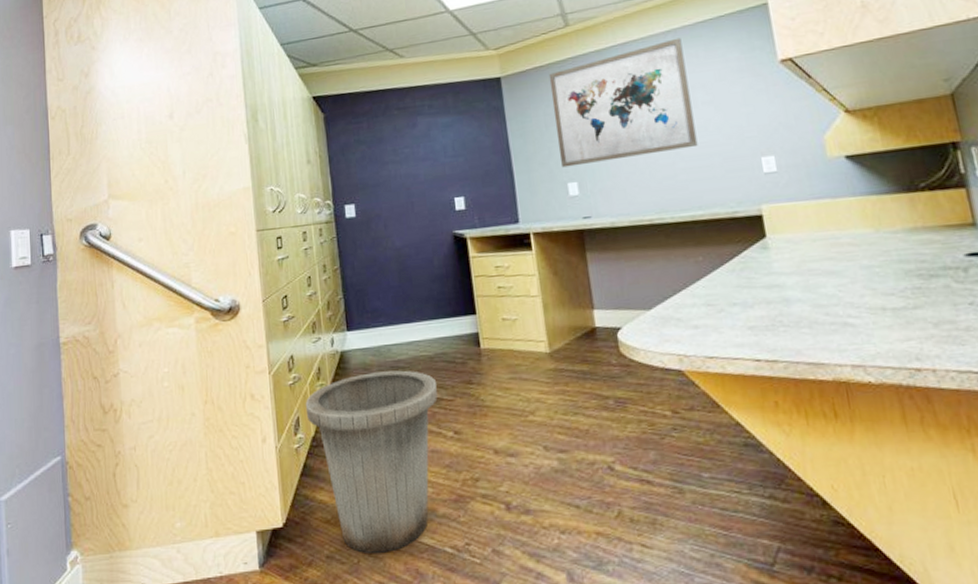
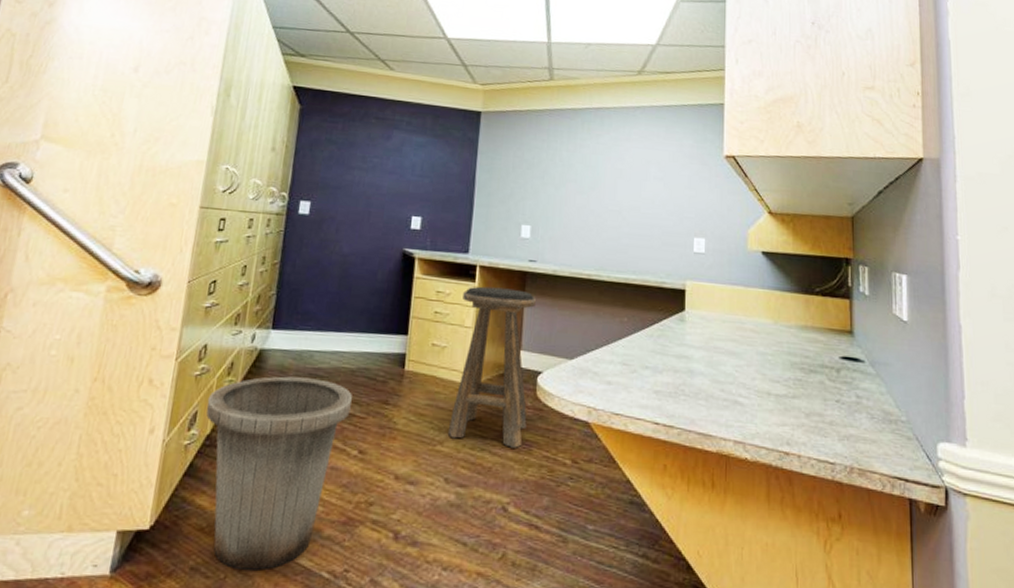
stool: none [522,249,617,408] -> present [447,286,536,448]
wall art: present [548,37,698,168] -> none [519,115,648,216]

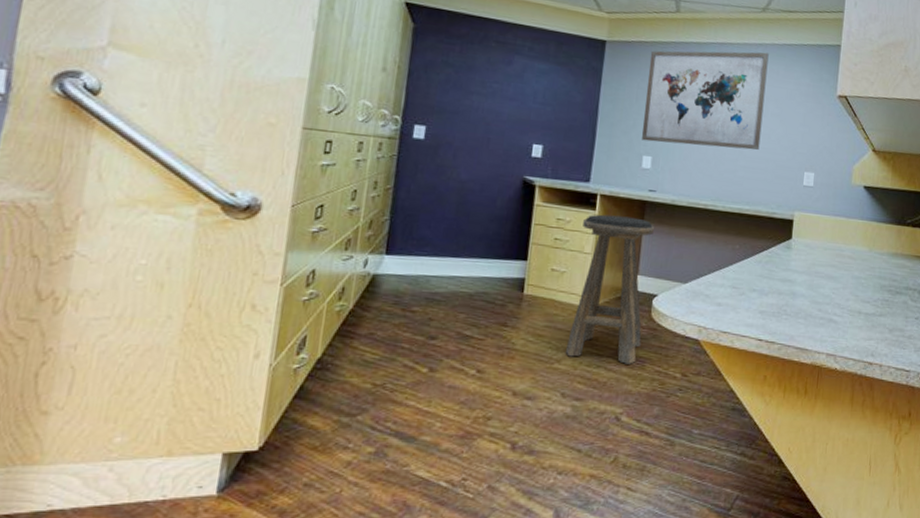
trash can: present [206,376,352,571] -> none [316,301,470,485]
wall art: none [519,115,648,216] -> present [642,50,769,150]

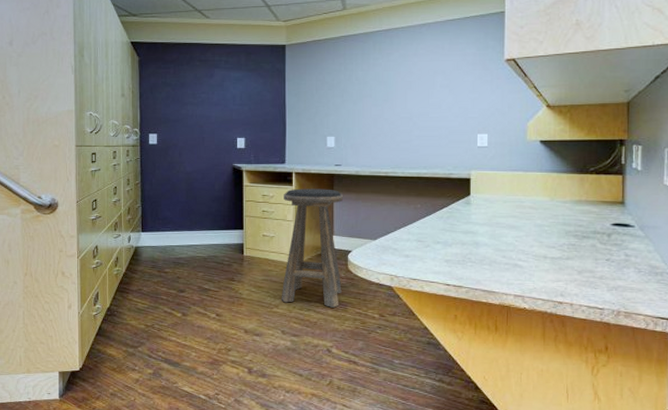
wall art: present [642,50,769,150] -> none [324,31,433,124]

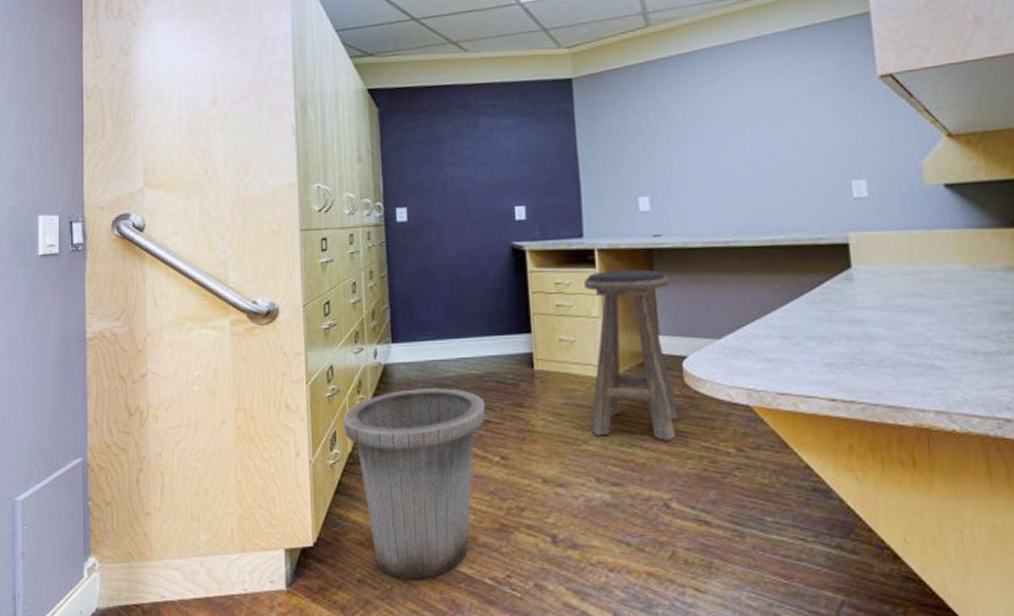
trash can: none [104,265,207,395] -> present [343,388,485,581]

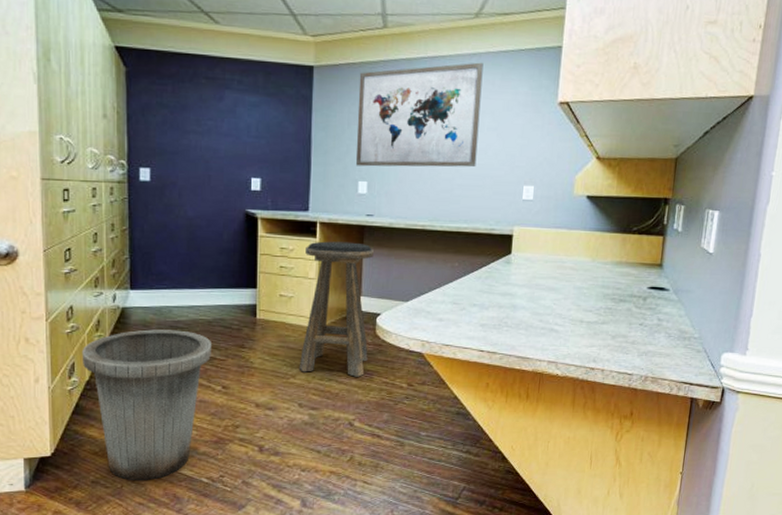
wall art: none [624,45,783,180] -> present [355,62,484,168]

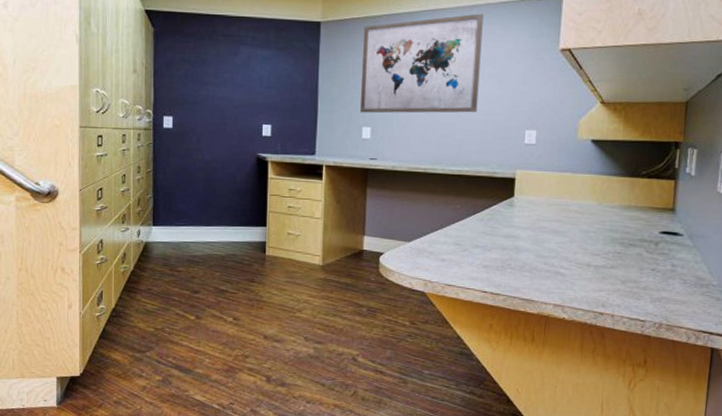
trash can: present [81,329,211,481] -> none [109,263,224,404]
stool: present [299,241,374,377] -> none [305,183,377,314]

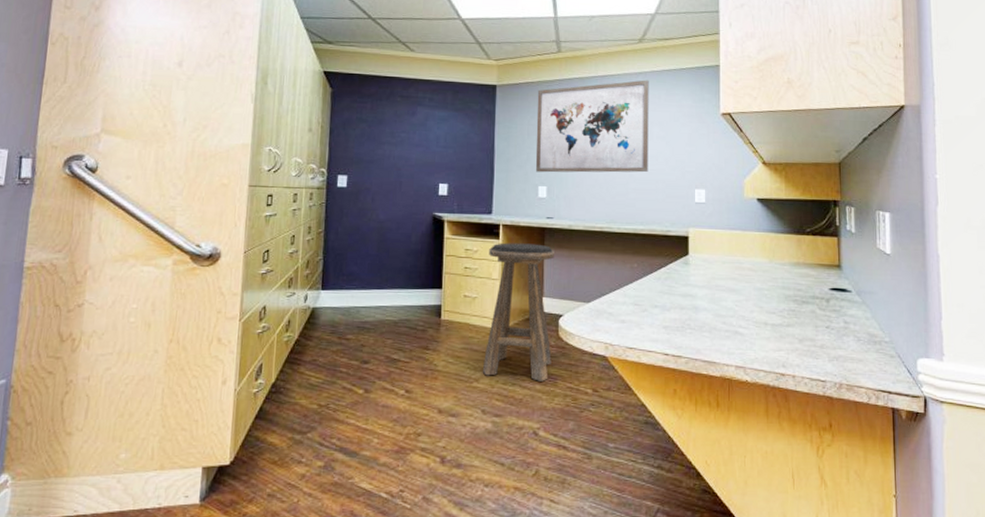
stool: none [305,183,377,314] -> present [482,243,554,382]

